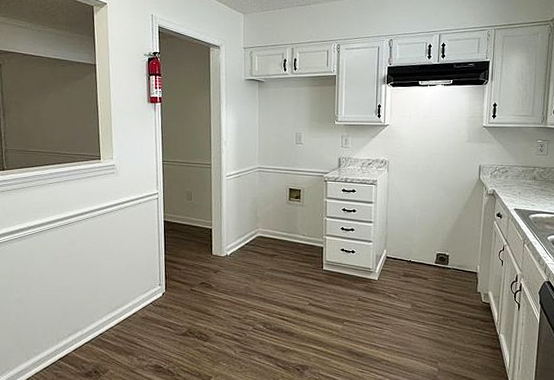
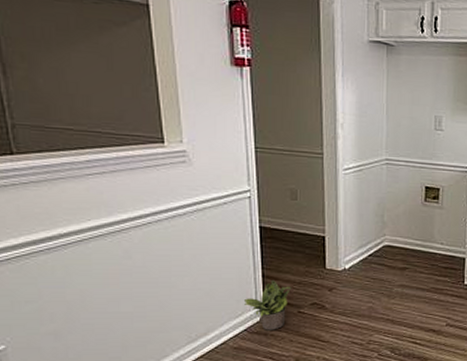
potted plant: none [151,264,187,304] -> present [245,280,292,330]

